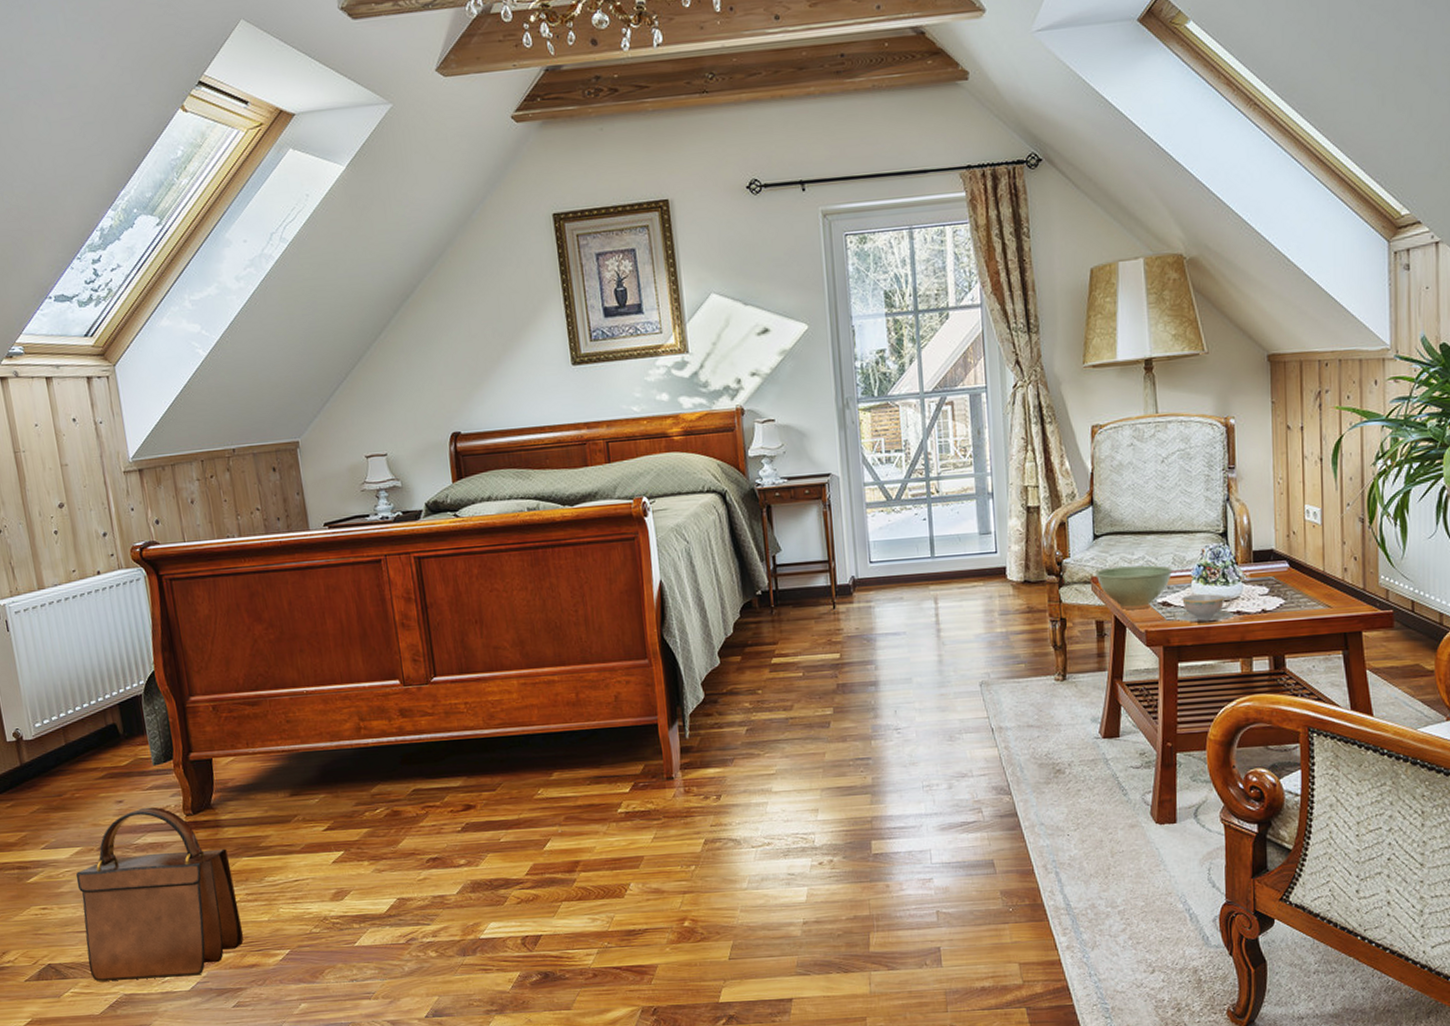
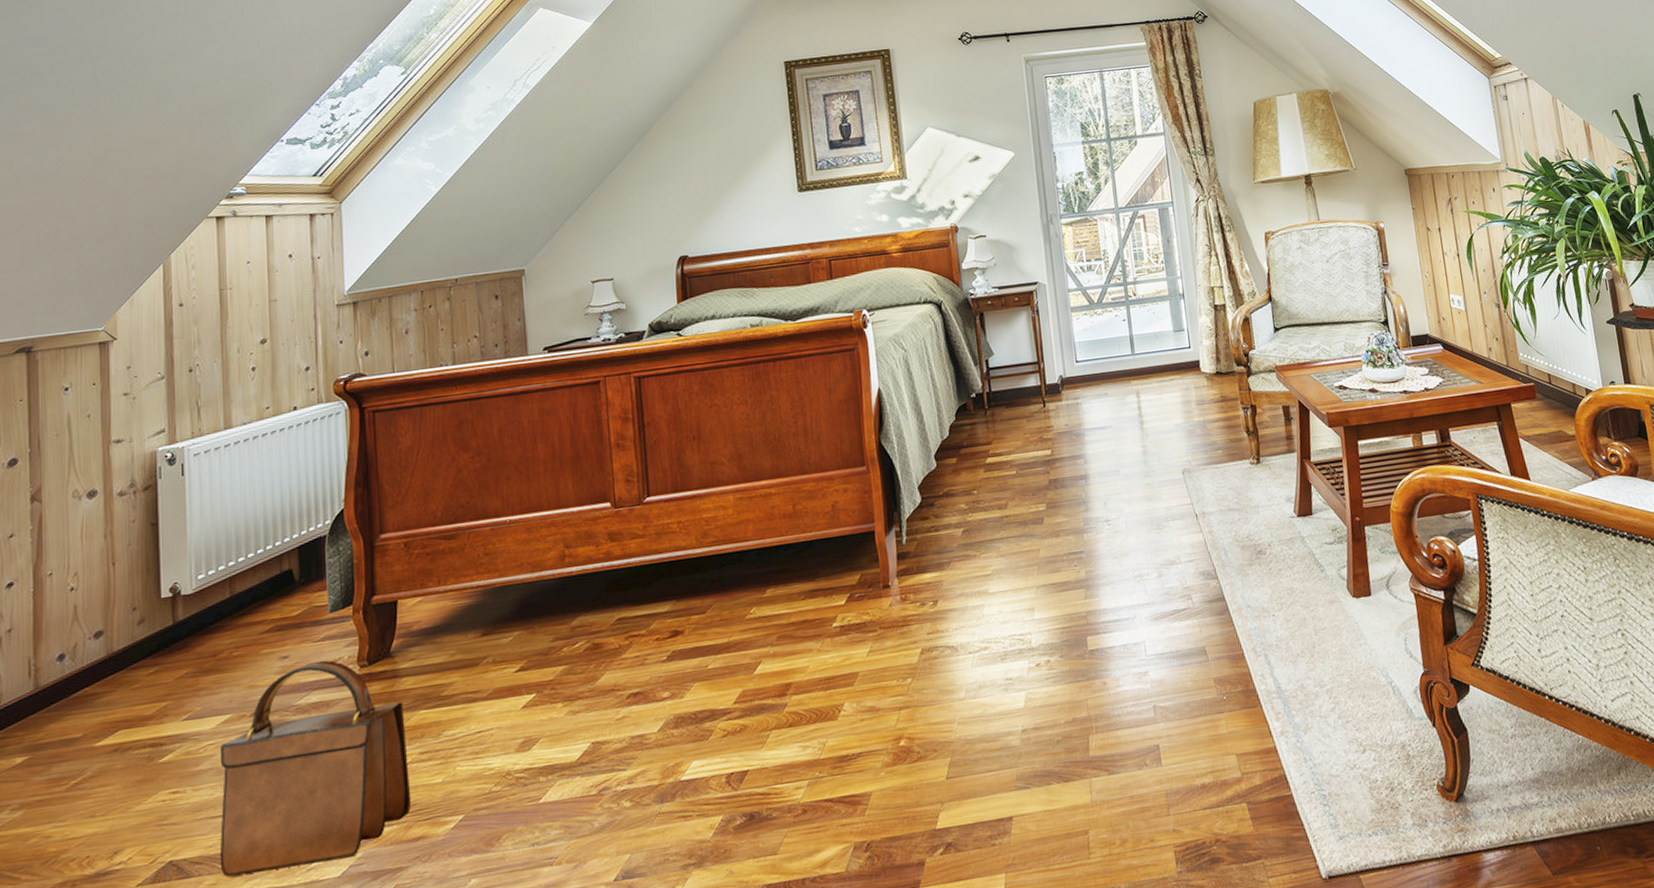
bowl: present [1095,565,1173,610] -> none [1278,353,1345,395]
teacup: present [1175,593,1235,624] -> none [1351,376,1403,404]

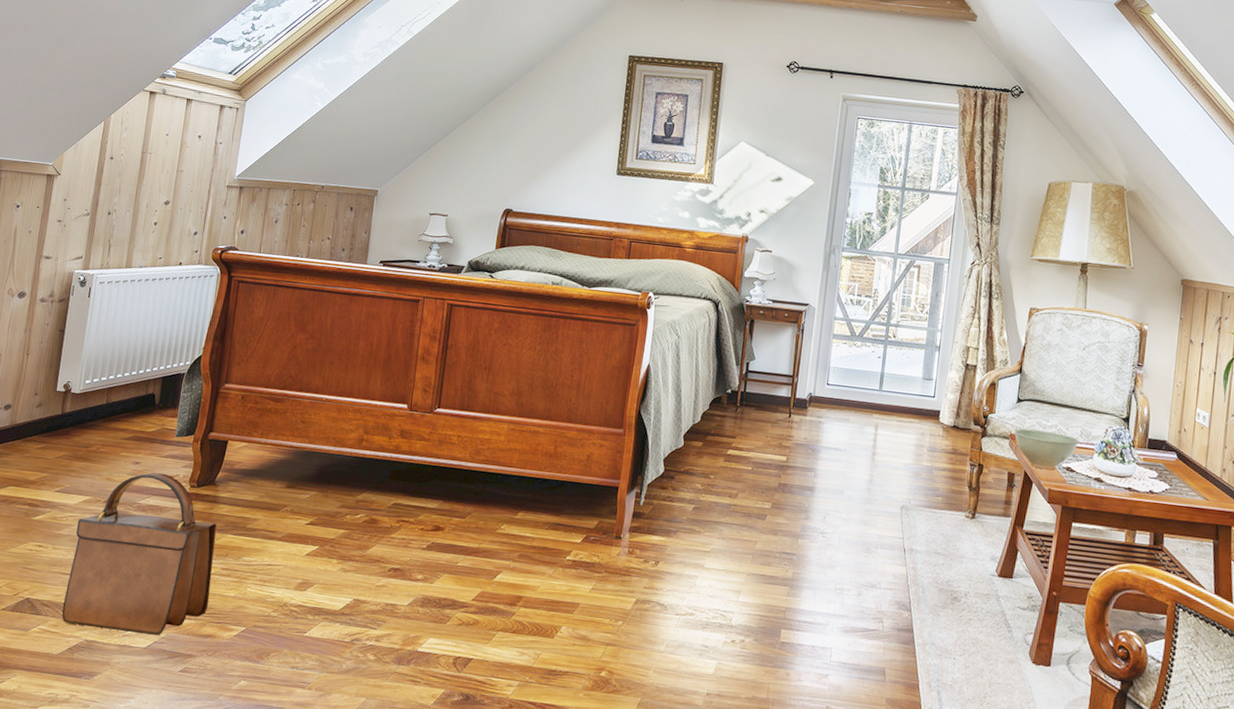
bowl: none [1278,353,1345,395] -> present [1014,428,1080,471]

